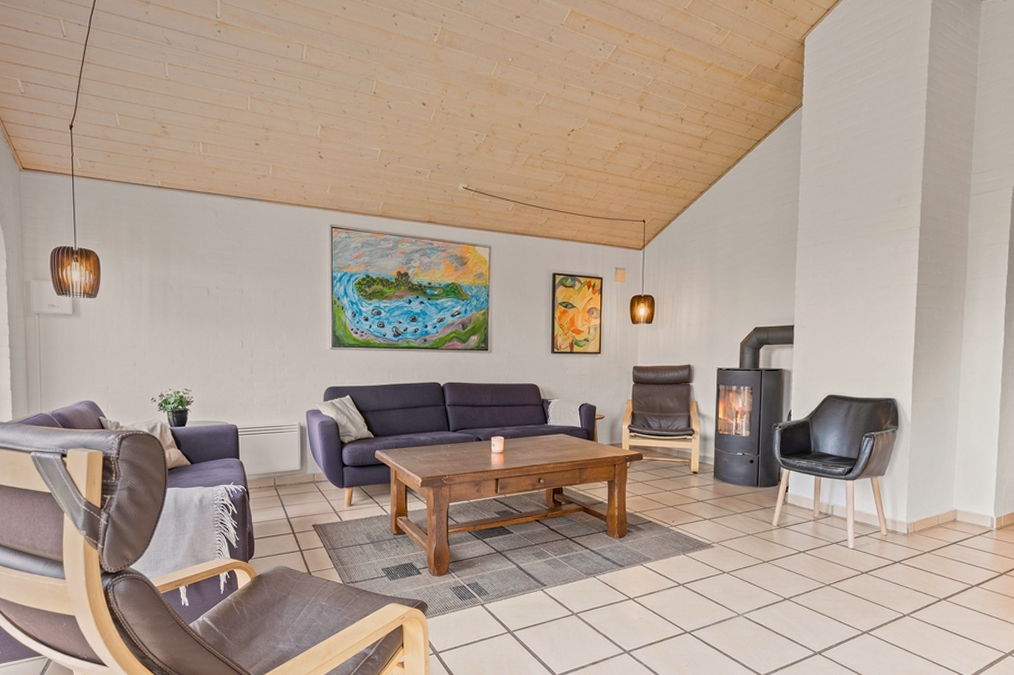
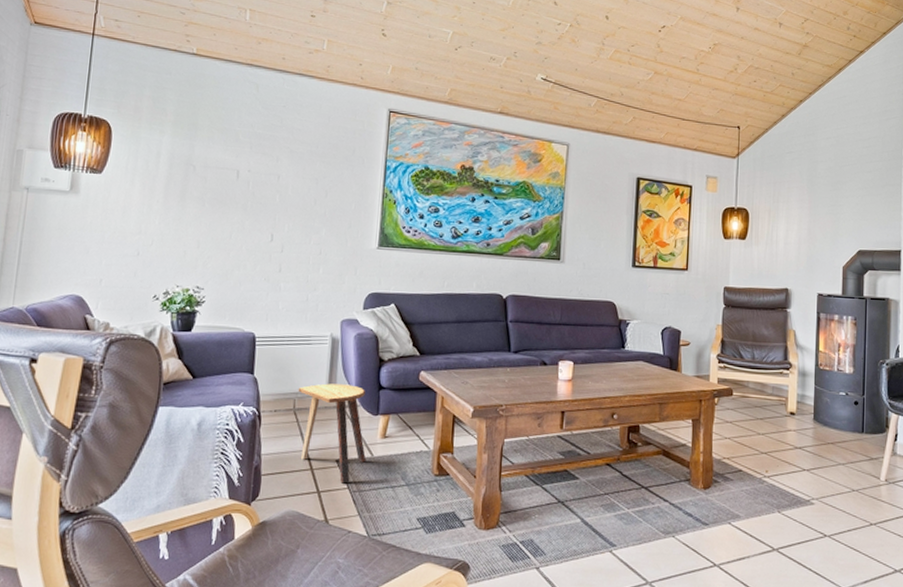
stool: none [276,464,336,543] -> present [298,383,366,484]

